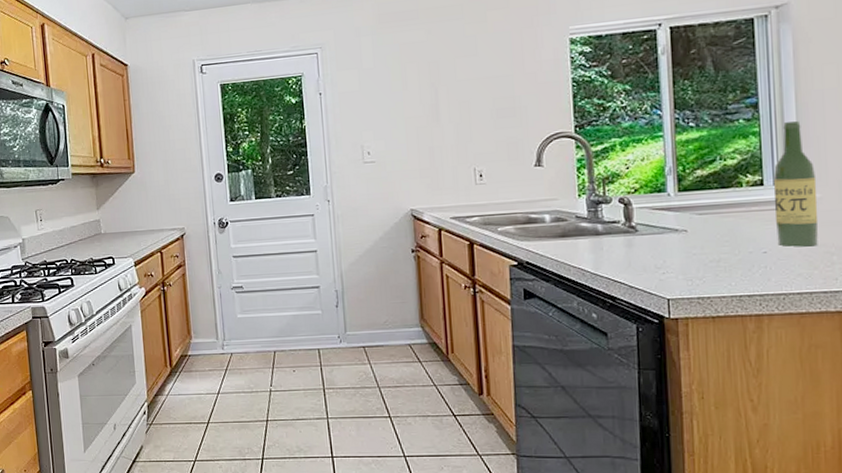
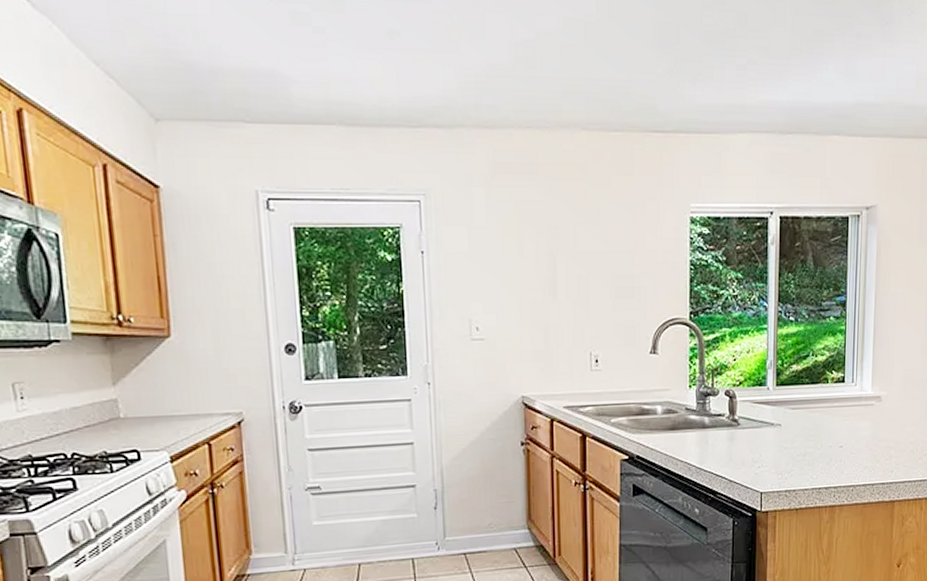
wine bottle: present [773,121,819,247] -> none [851,322,885,442]

